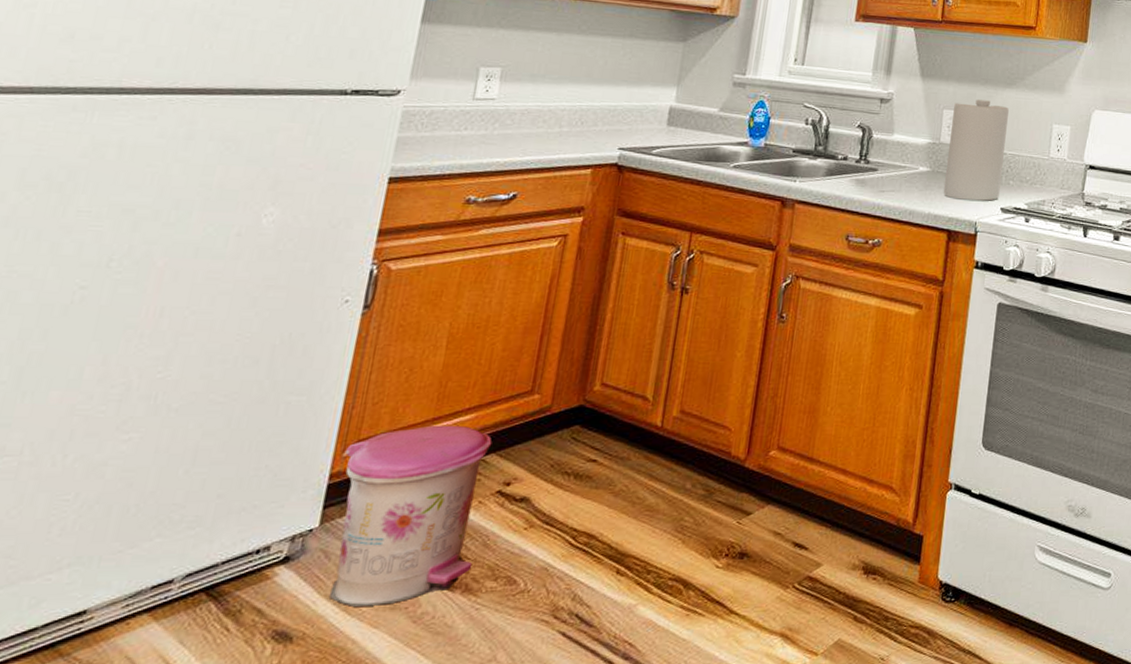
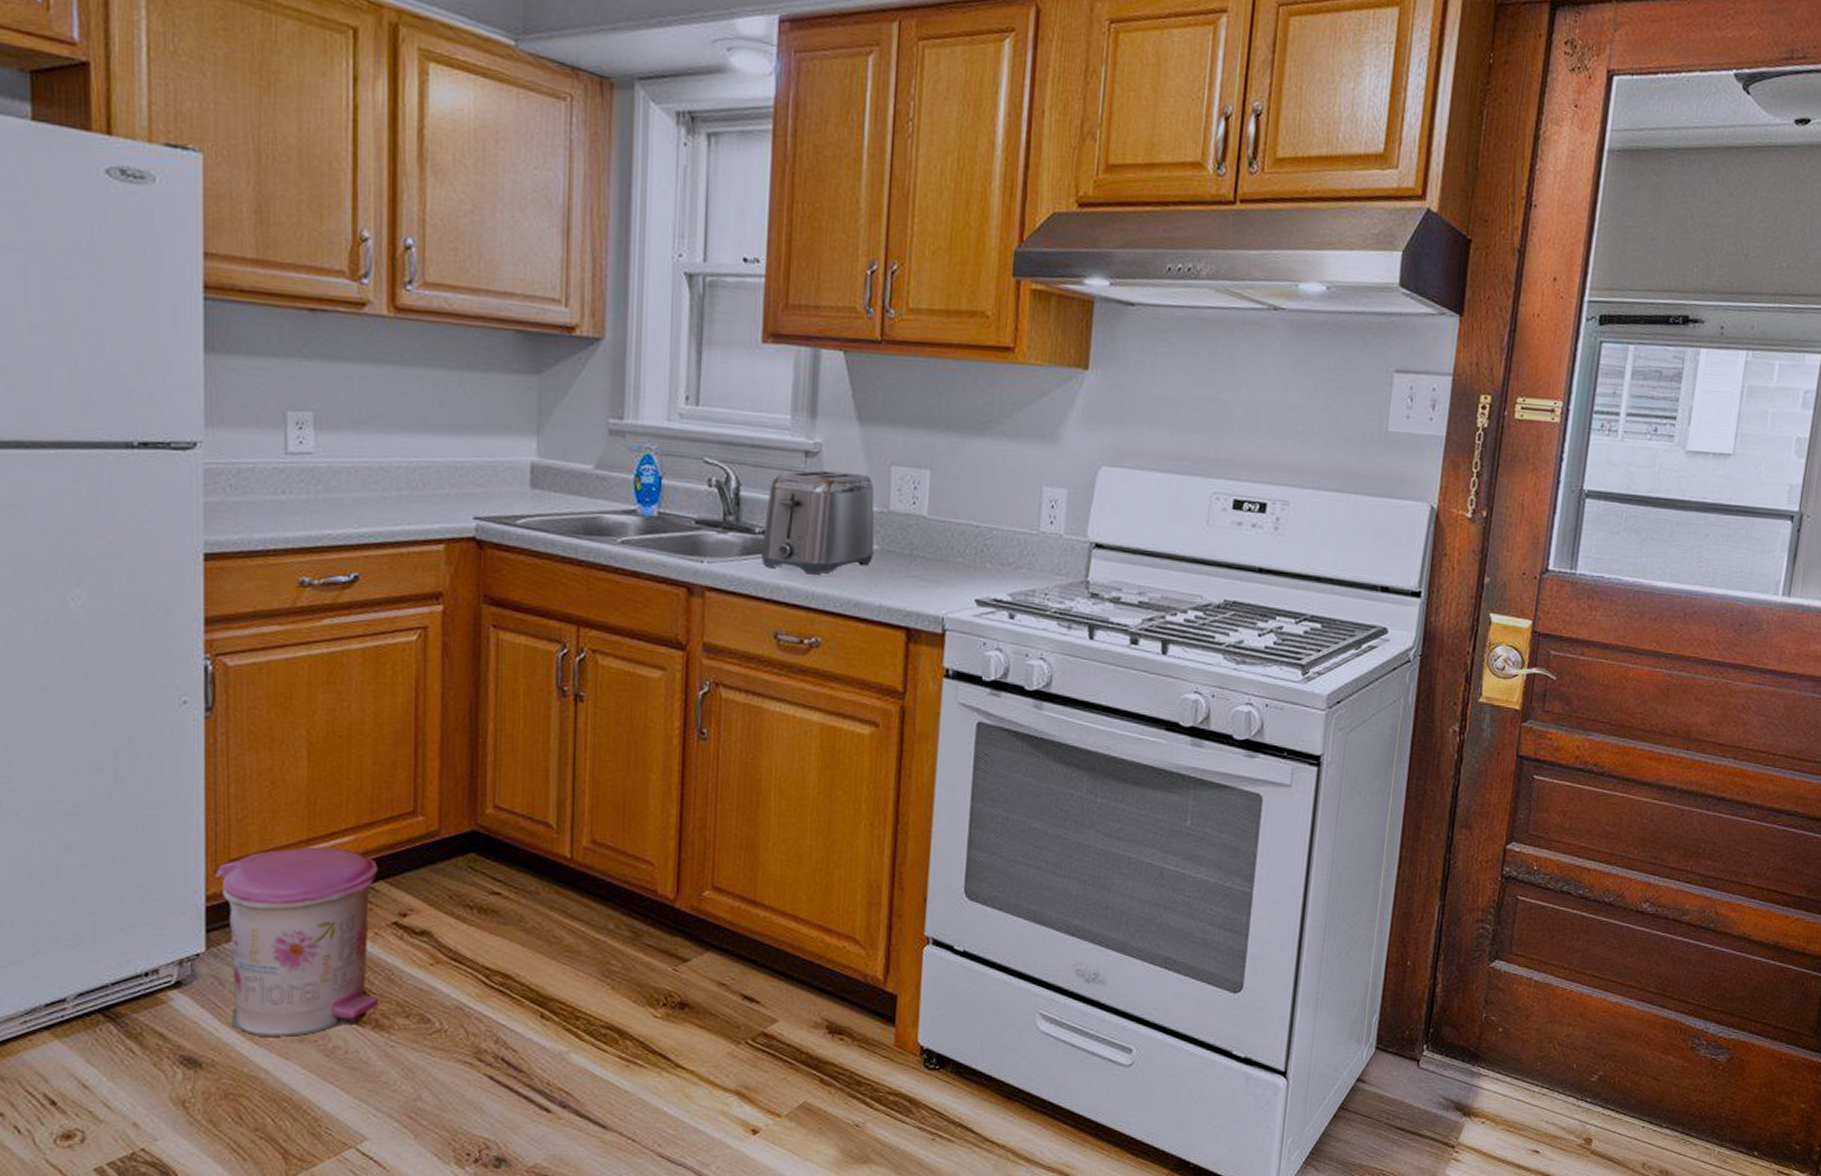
toaster: none [841,112,930,191] -> present [761,470,875,575]
paper towel holder: present [943,99,1009,202] -> none [897,452,981,591]

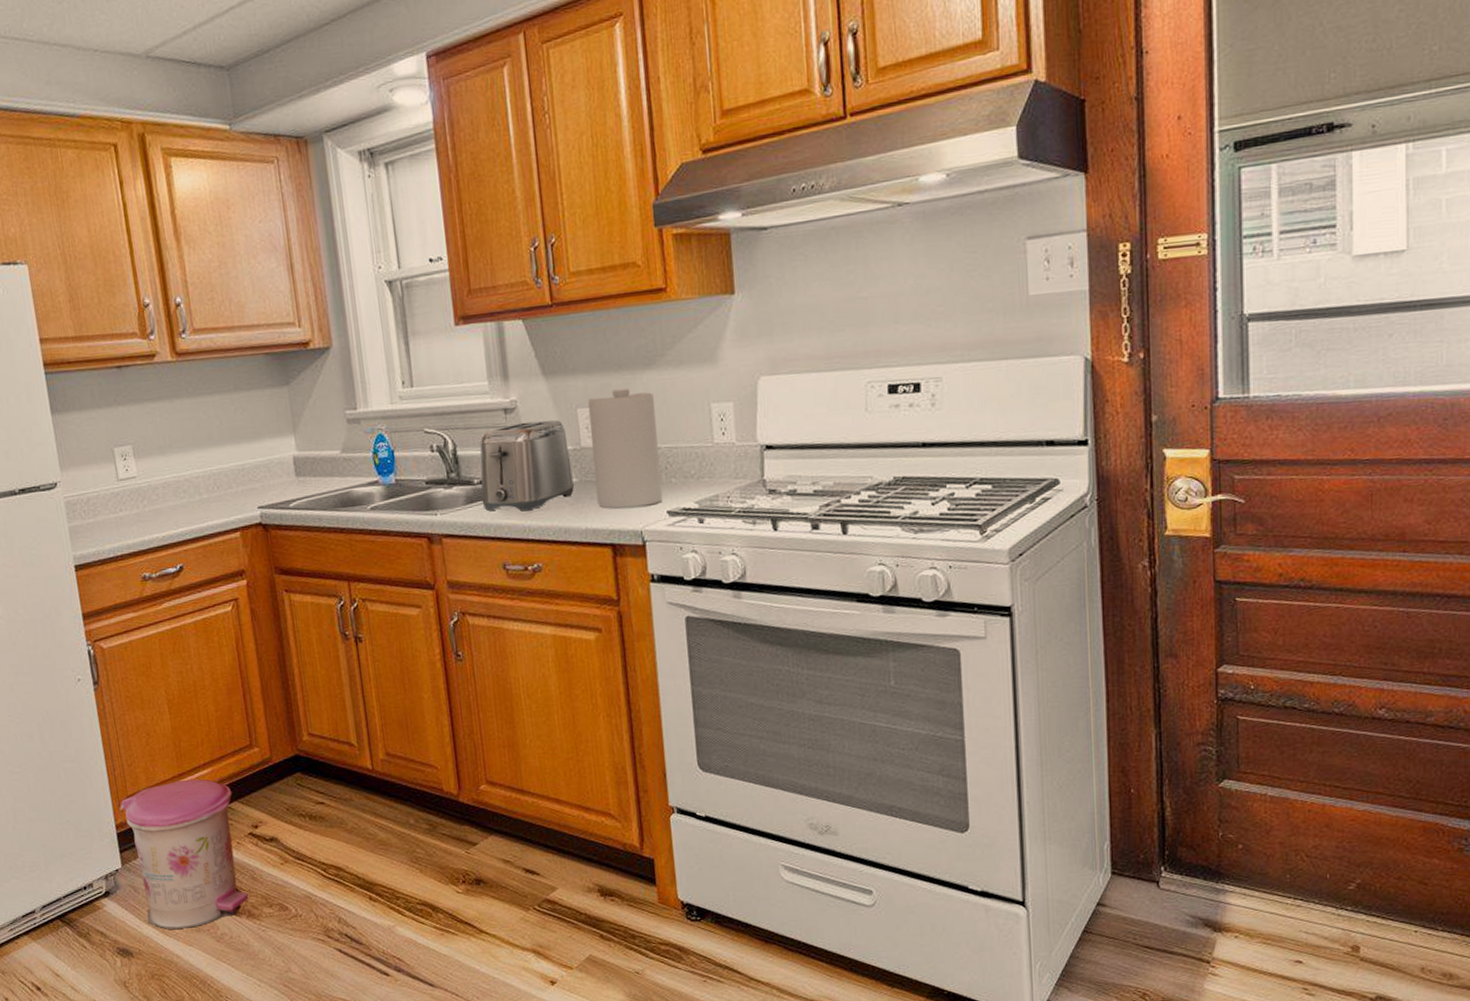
paper towel holder: none [897,452,981,591] -> present [588,388,663,509]

